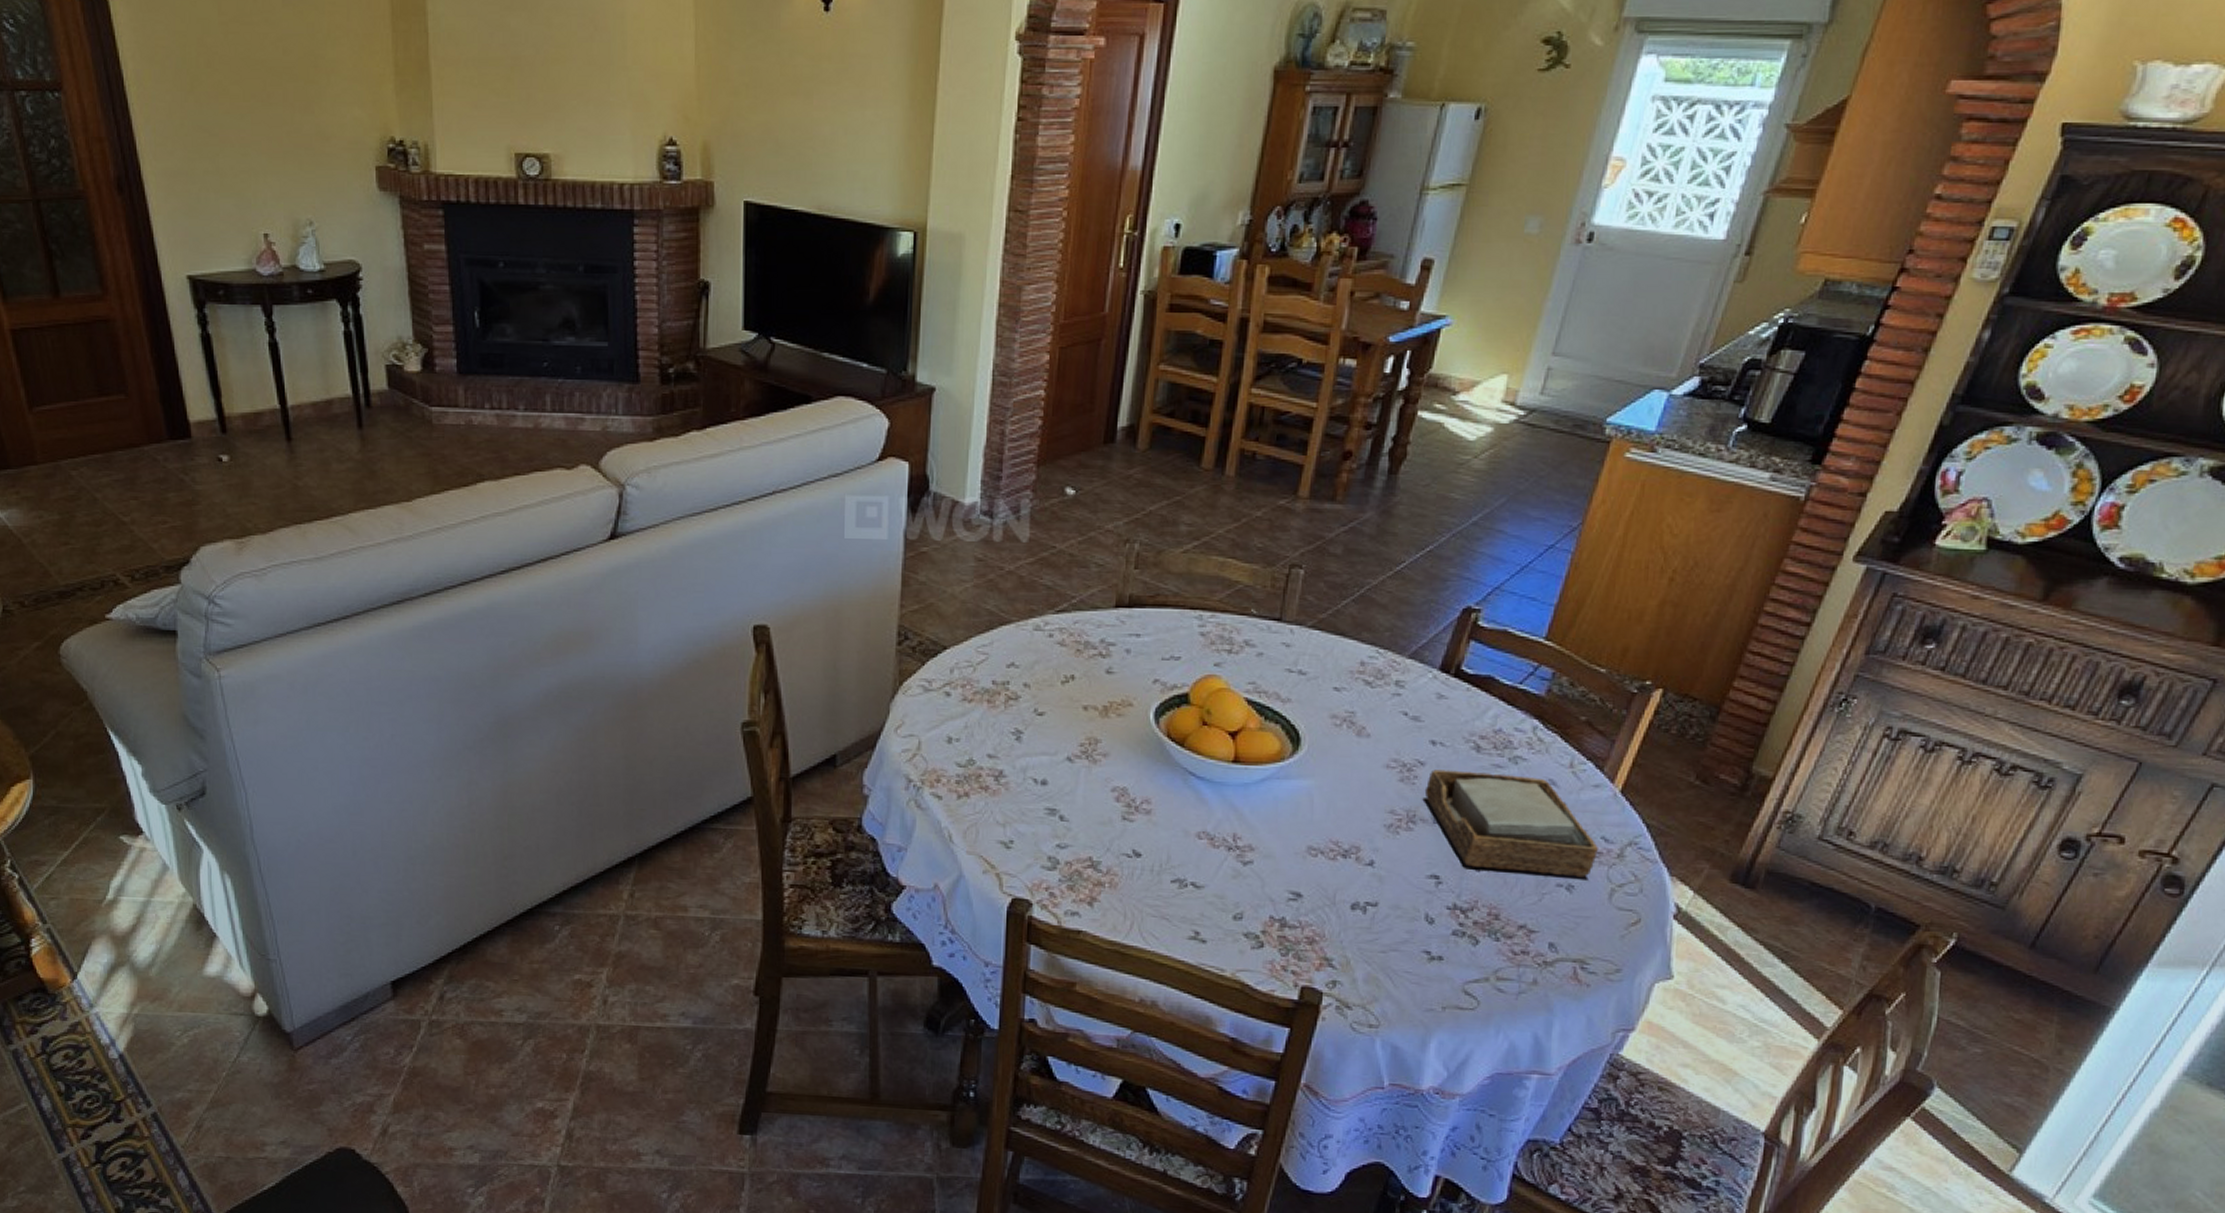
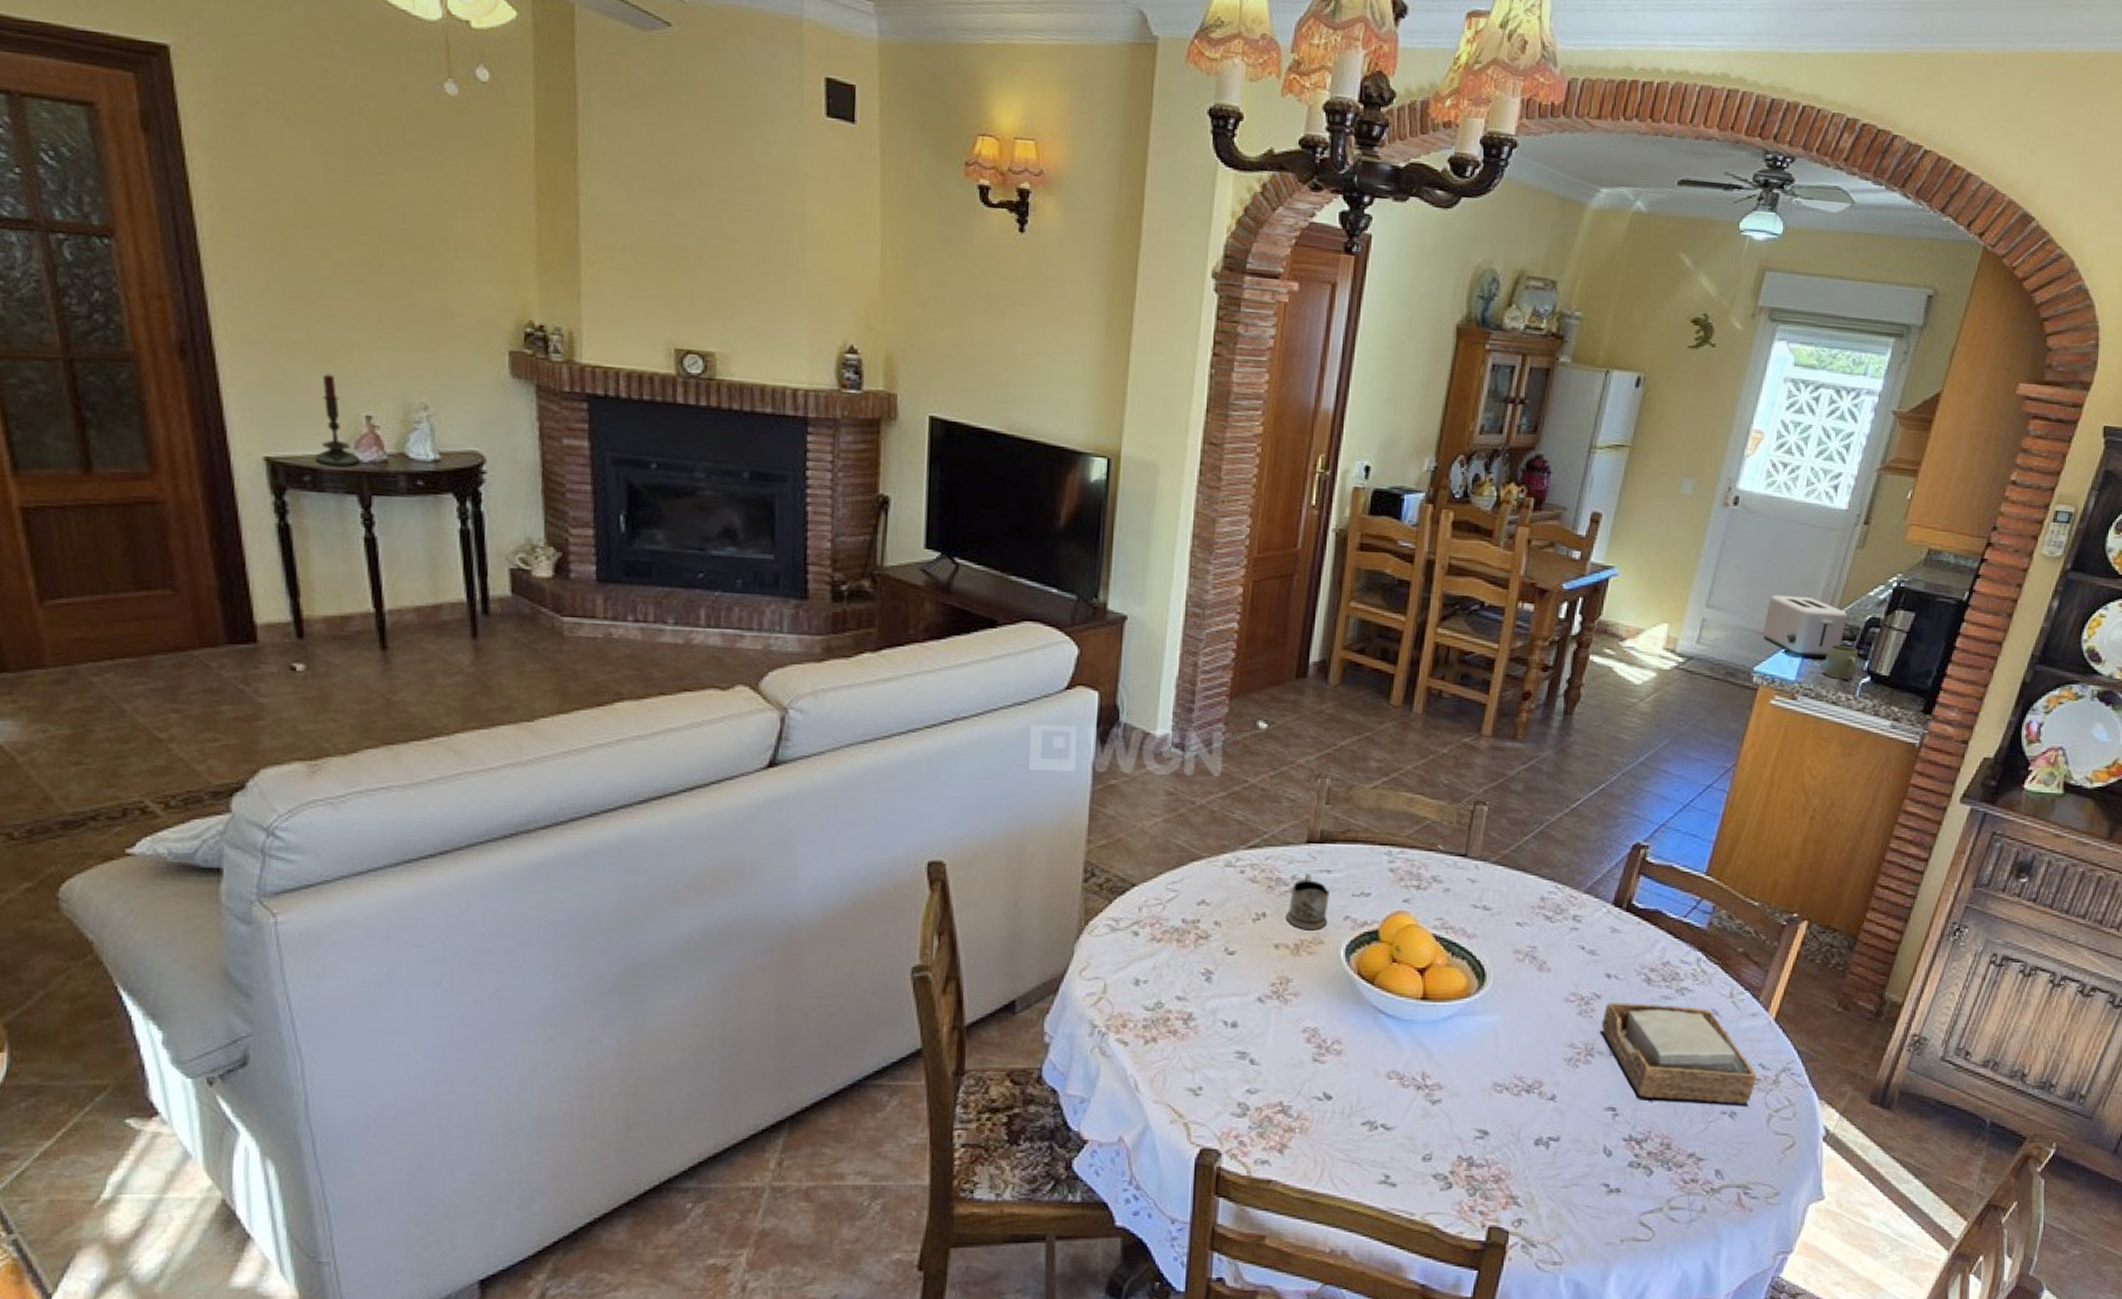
candle: none [226,197,261,281] -> present [314,372,360,467]
tea glass holder: none [1094,638,1138,693] -> present [1285,874,1329,931]
toaster: none [1618,338,1722,407] -> present [1763,594,1848,659]
mug: none [1691,390,1734,428] -> present [1824,644,1859,679]

